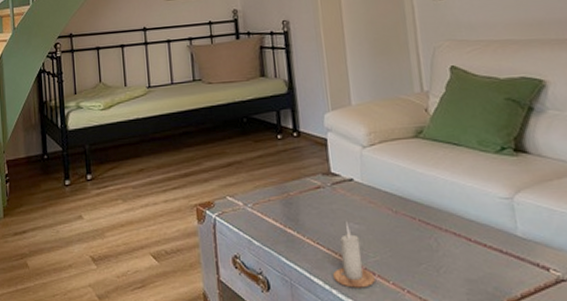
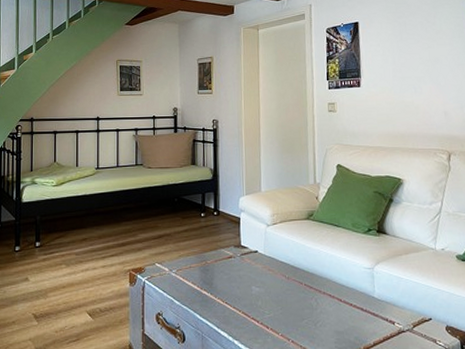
candle: present [333,221,375,288] -> none [236,285,268,339]

